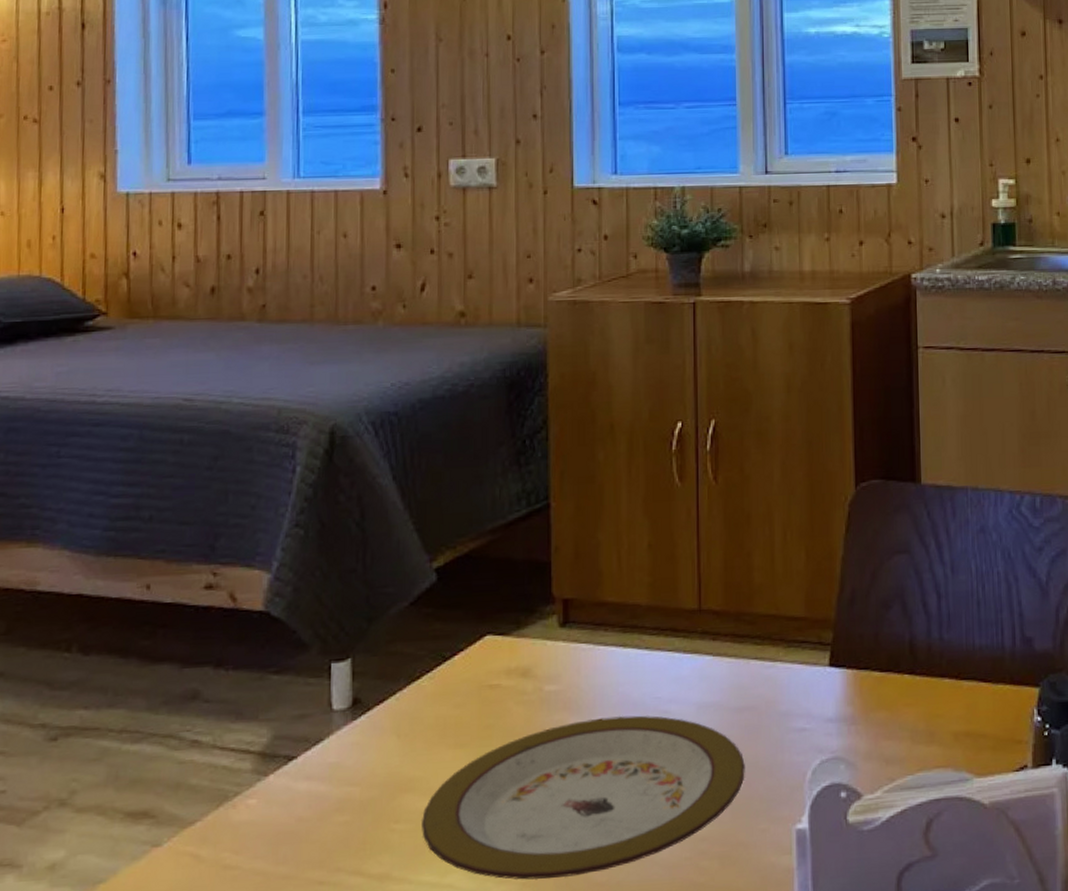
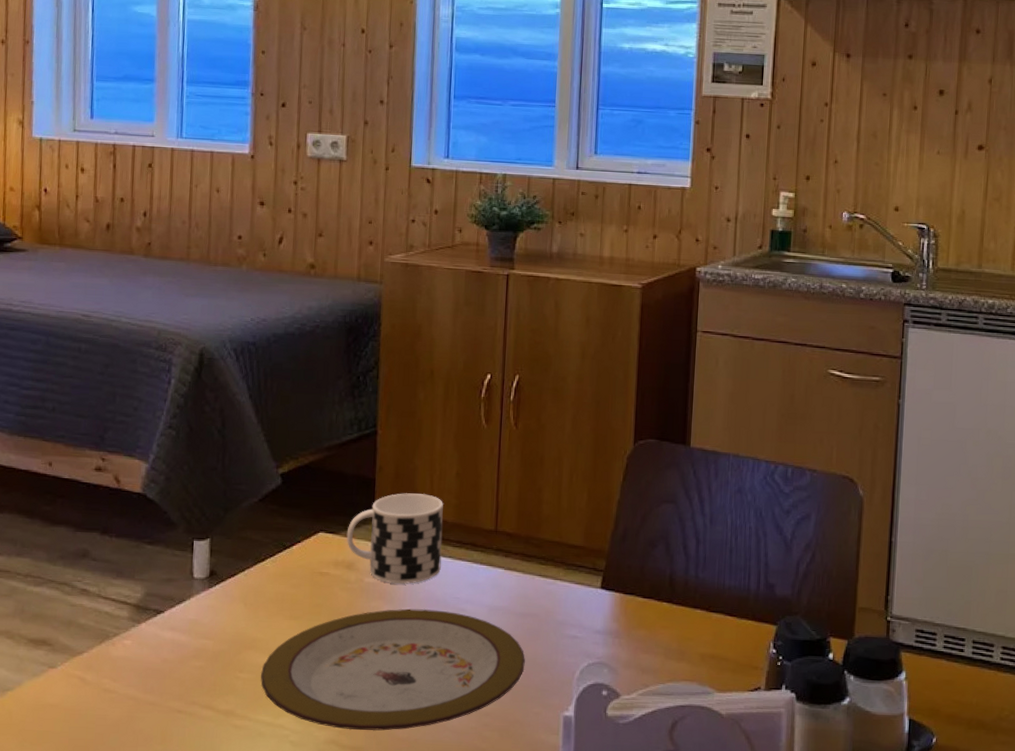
cup: none [519,574,636,689] -> present [346,493,443,584]

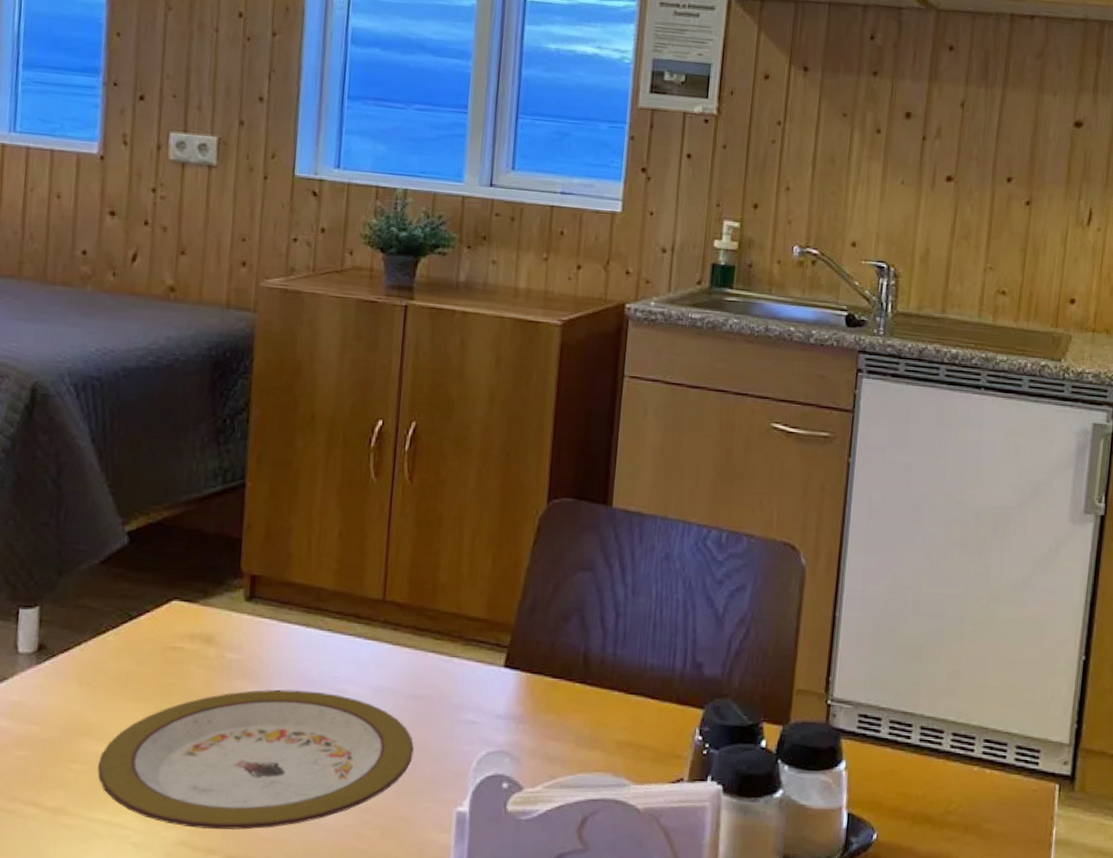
cup: present [346,493,443,584] -> none [205,555,323,661]

